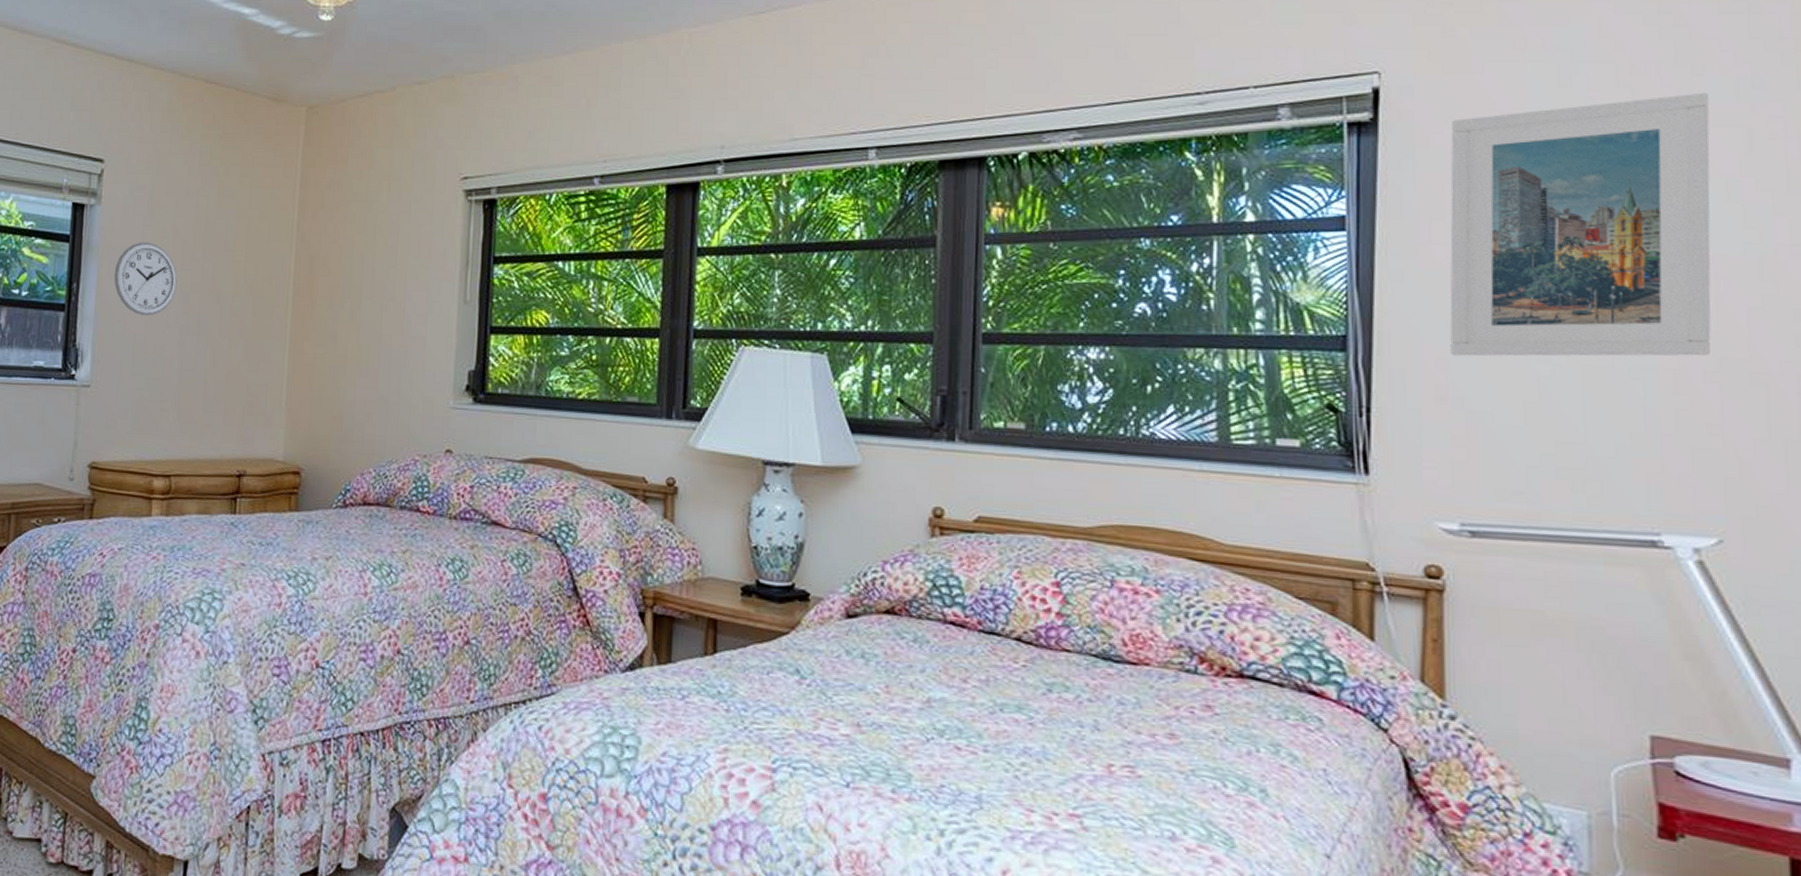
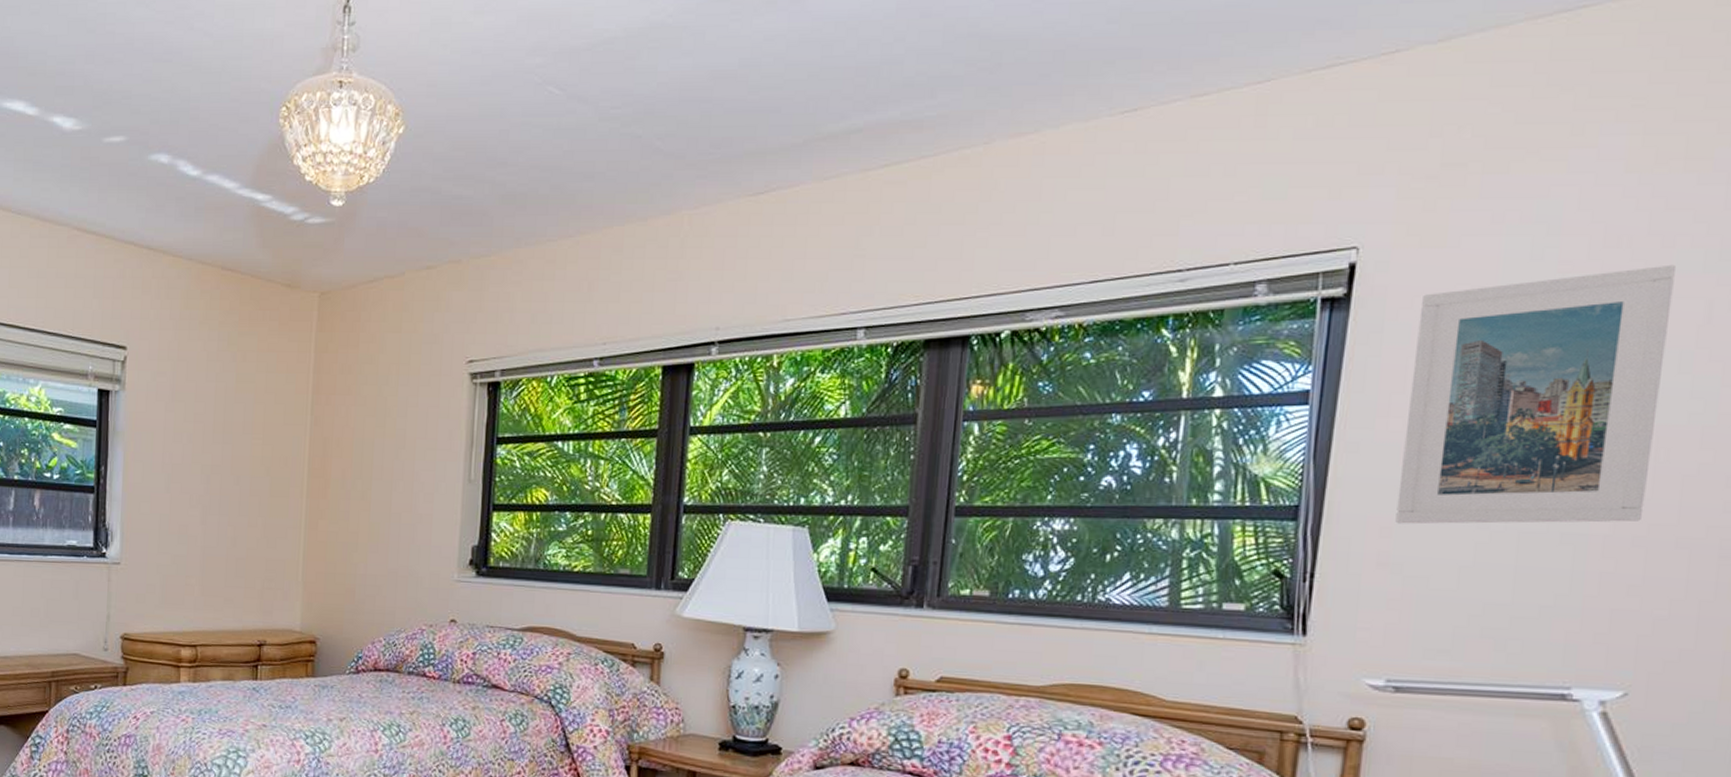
wall clock: present [114,242,177,316] -> none [139,426,199,497]

